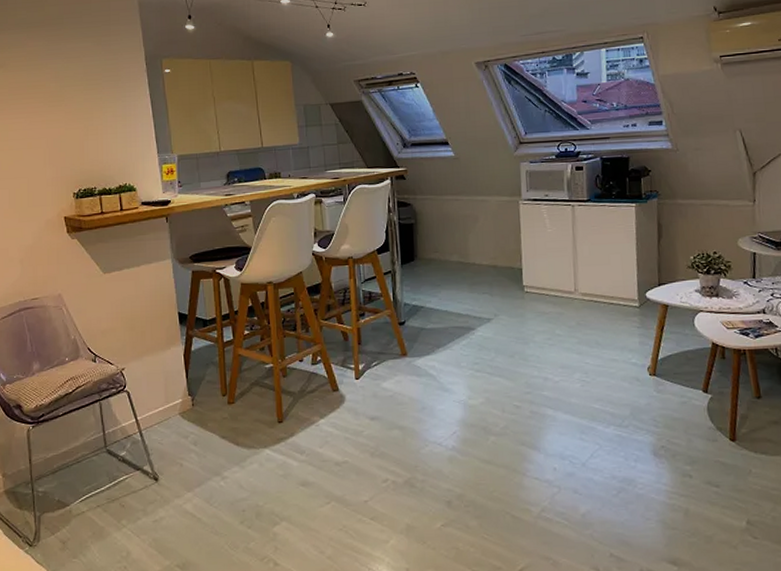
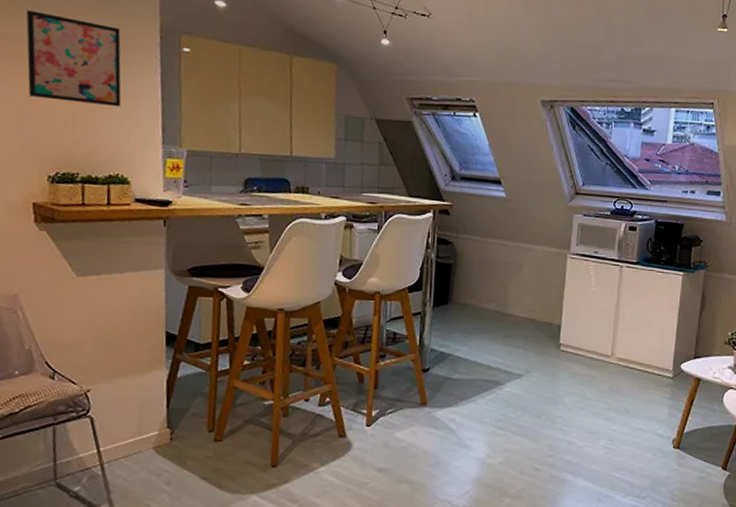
wall art: none [43,60,122,130] -> present [26,10,122,107]

